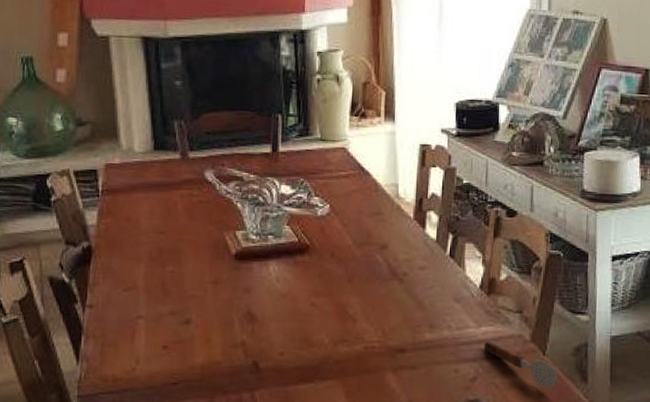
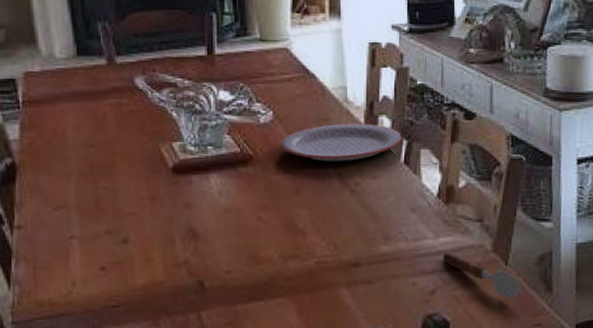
plate: none [336,217,448,253] -> present [281,123,402,161]

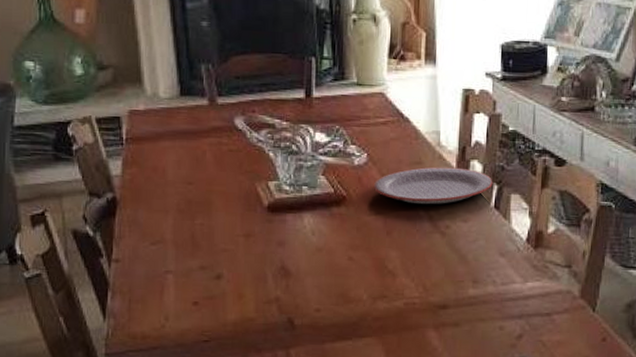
soupspoon: present [443,253,521,299] -> none [530,298,608,346]

